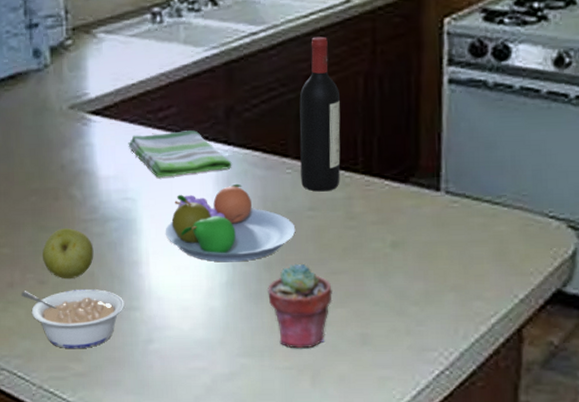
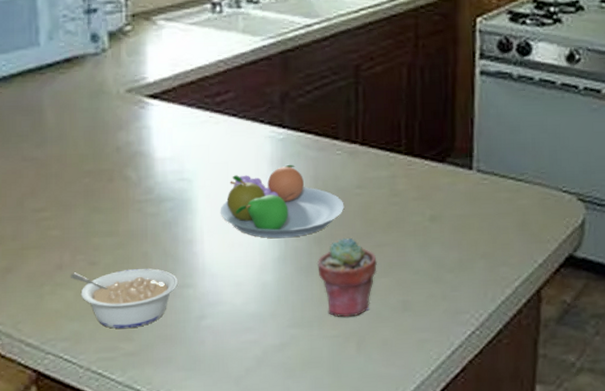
apple: present [42,228,94,280] -> none [95,209,148,260]
dish towel: present [128,130,232,178] -> none [185,114,286,159]
wine bottle: present [299,36,341,192] -> none [349,30,386,171]

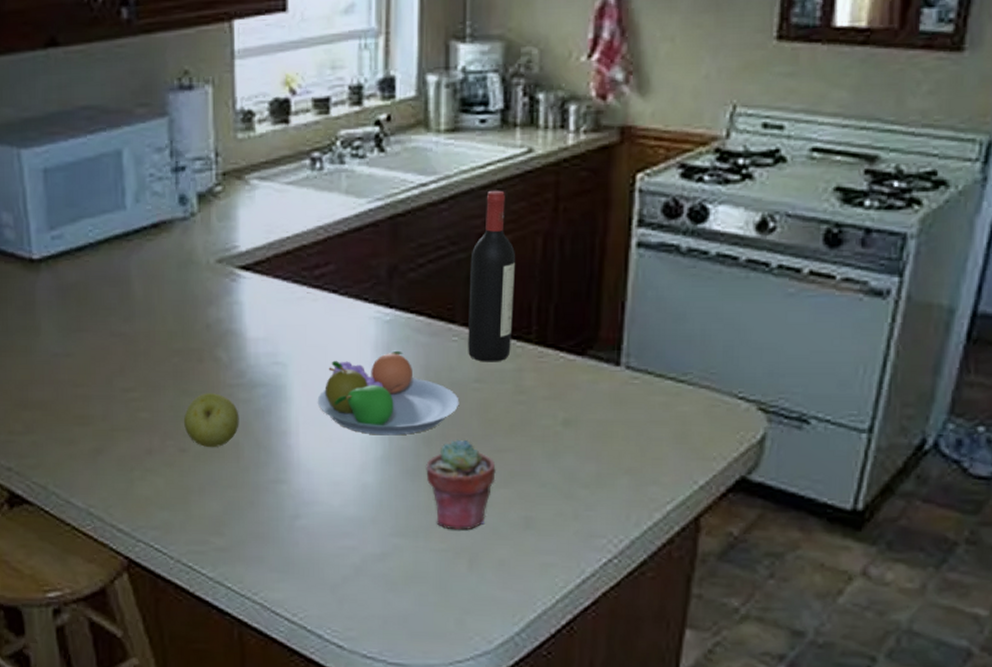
legume: present [70,268,178,329] -> none [159,458,271,523]
apple: none [95,209,148,260] -> present [184,393,239,448]
wine bottle: none [349,30,386,171] -> present [468,190,515,362]

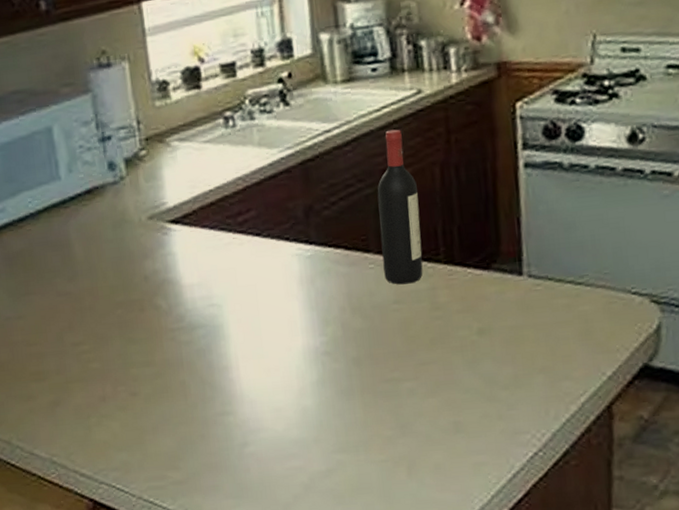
apple: present [184,393,239,448] -> none [132,338,184,390]
fruit bowl: present [317,350,459,436] -> none [252,282,382,362]
potted succulent: present [426,439,496,529] -> none [358,357,423,441]

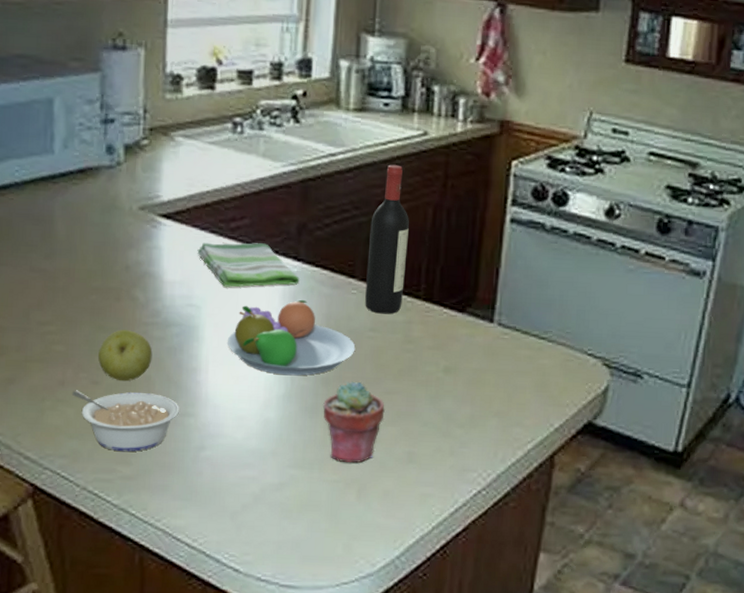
legume: none [113,397,218,458] -> present [71,390,179,452]
apple: none [132,338,184,390] -> present [98,330,153,382]
dish towel: none [209,232,315,282] -> present [197,242,300,287]
fruit bowl: none [252,282,382,362] -> present [227,299,356,376]
potted succulent: none [358,357,423,441] -> present [323,381,385,463]

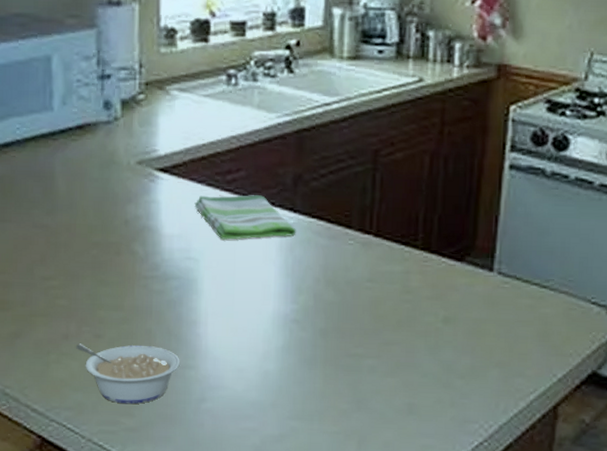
apple: present [98,330,153,382] -> none [100,283,153,335]
fruit bowl: present [227,299,356,376] -> none [225,251,353,328]
potted succulent: present [323,381,385,463] -> none [322,332,384,414]
wine bottle: present [365,164,409,314] -> none [362,112,406,265]

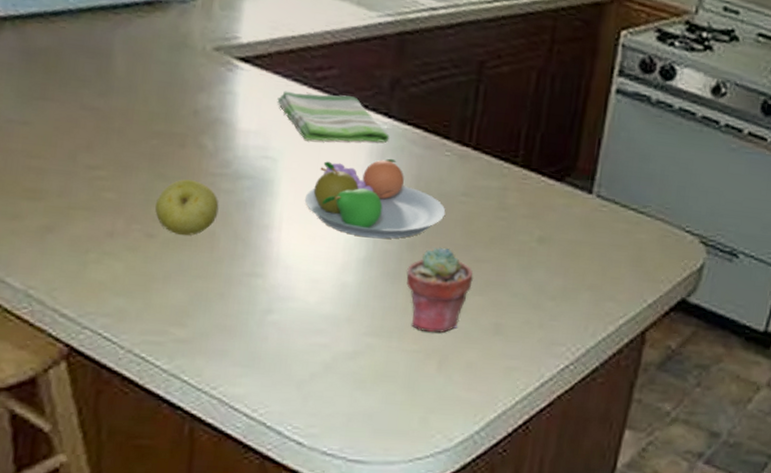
legume: present [75,343,180,405] -> none [121,242,246,313]
apple: none [100,283,153,335] -> present [155,179,219,236]
fruit bowl: none [225,251,353,328] -> present [304,158,446,239]
potted succulent: none [322,332,384,414] -> present [406,247,473,333]

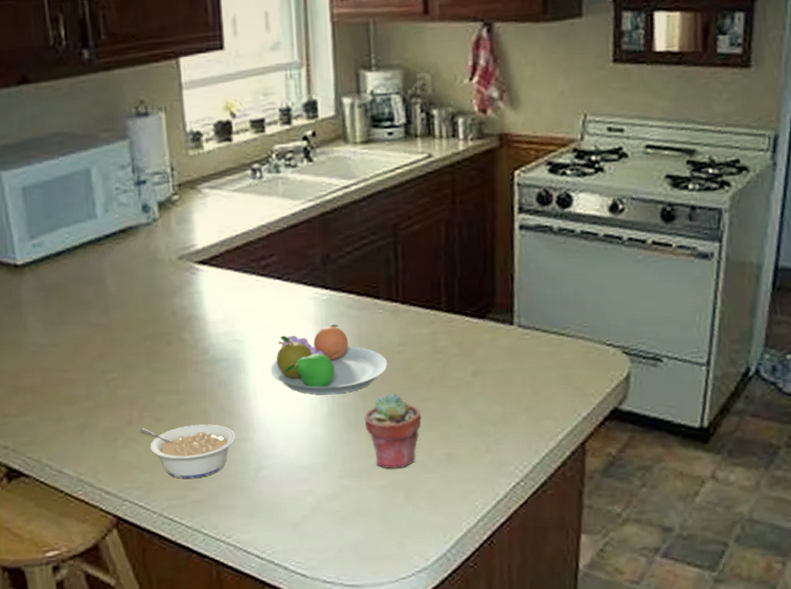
legume: none [121,242,246,313] -> present [139,424,236,479]
apple: present [155,179,219,236] -> none [158,369,206,416]
dish towel: present [277,91,390,143] -> none [234,276,329,321]

